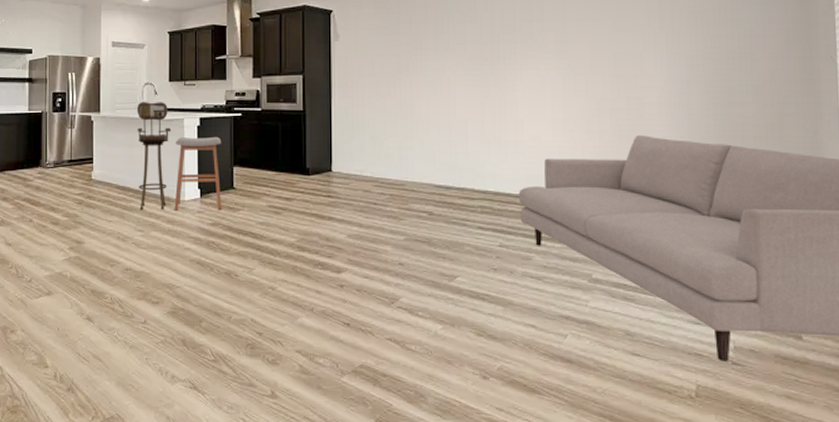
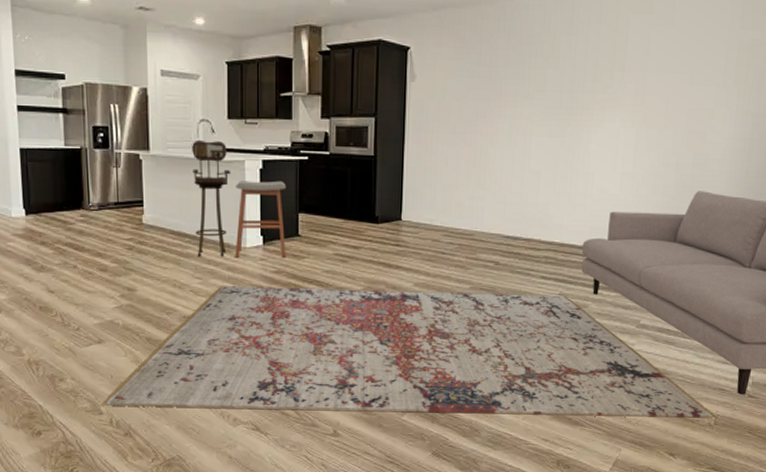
area rug: none [46,238,702,391] -> present [100,286,720,420]

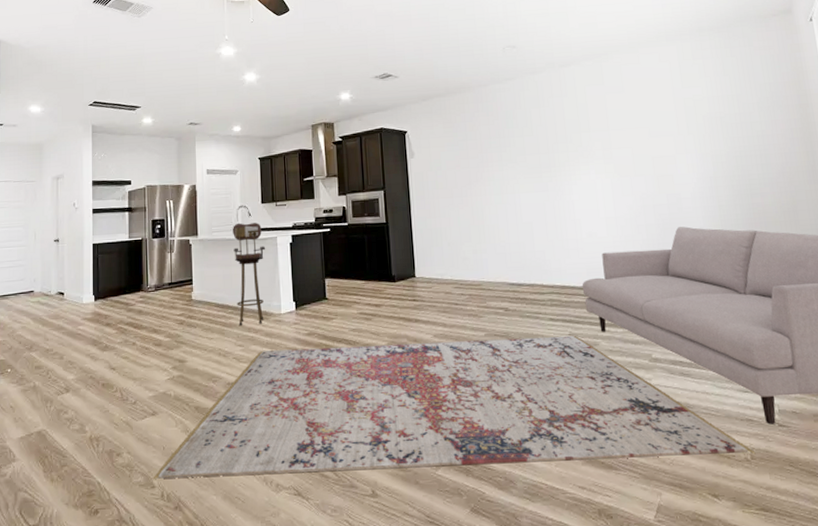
stool: present [235,180,286,259] -> none [270,251,316,325]

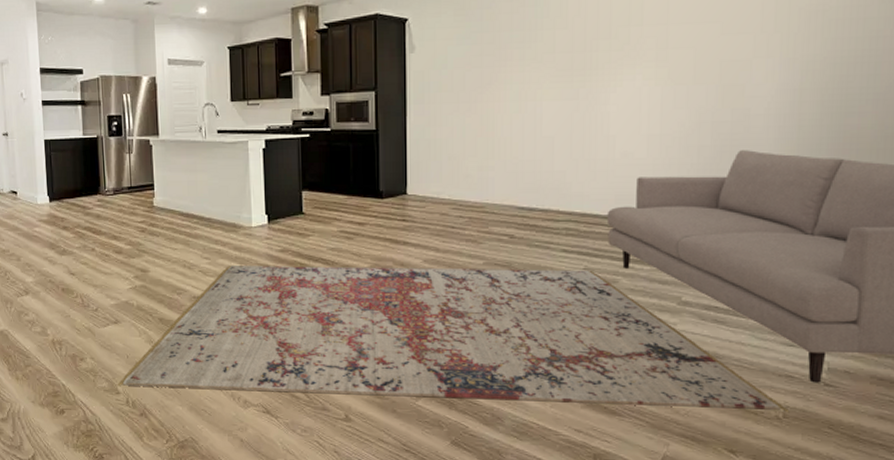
bar stool: present [233,222,266,327] -> none [198,123,236,238]

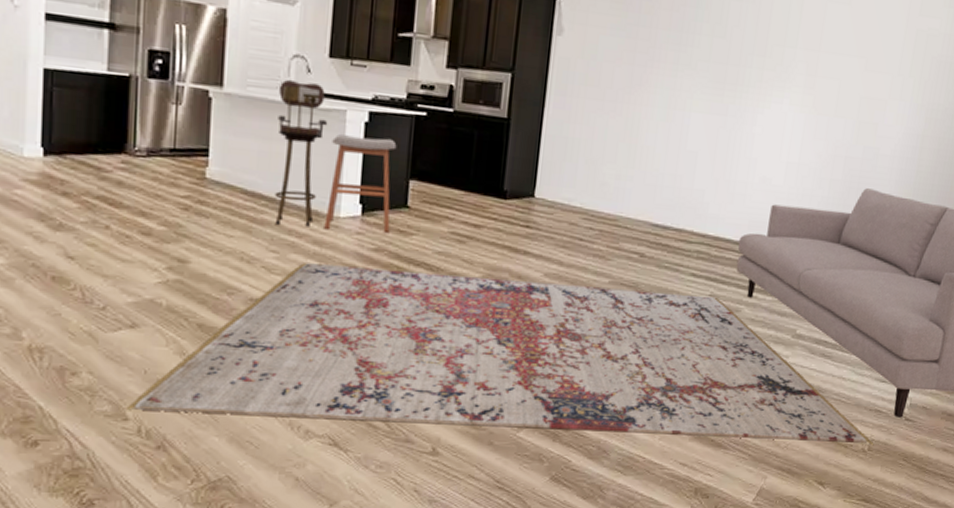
bar stool: none [198,123,236,238] -> present [274,79,328,227]
stool: none [240,159,291,238] -> present [324,134,397,232]

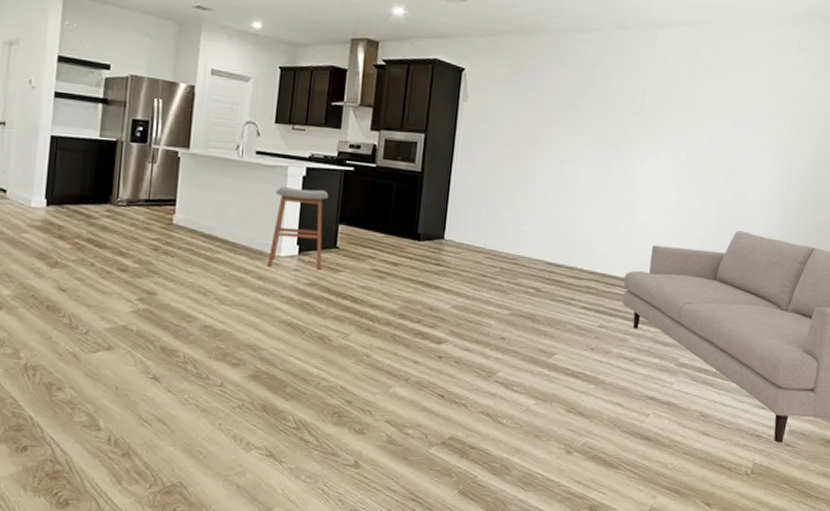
area rug: present [126,263,874,445] -> none [99,295,757,468]
bar stool: present [274,79,328,227] -> none [227,141,273,265]

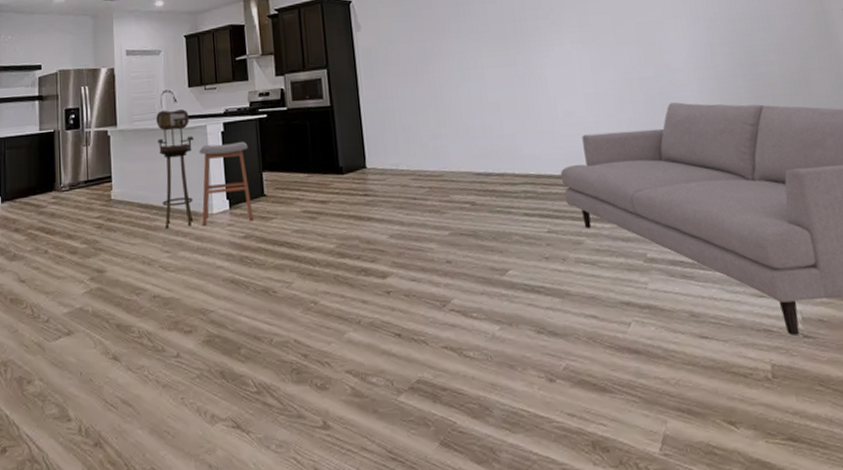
bar stool: none [227,141,273,265] -> present [156,109,194,230]

